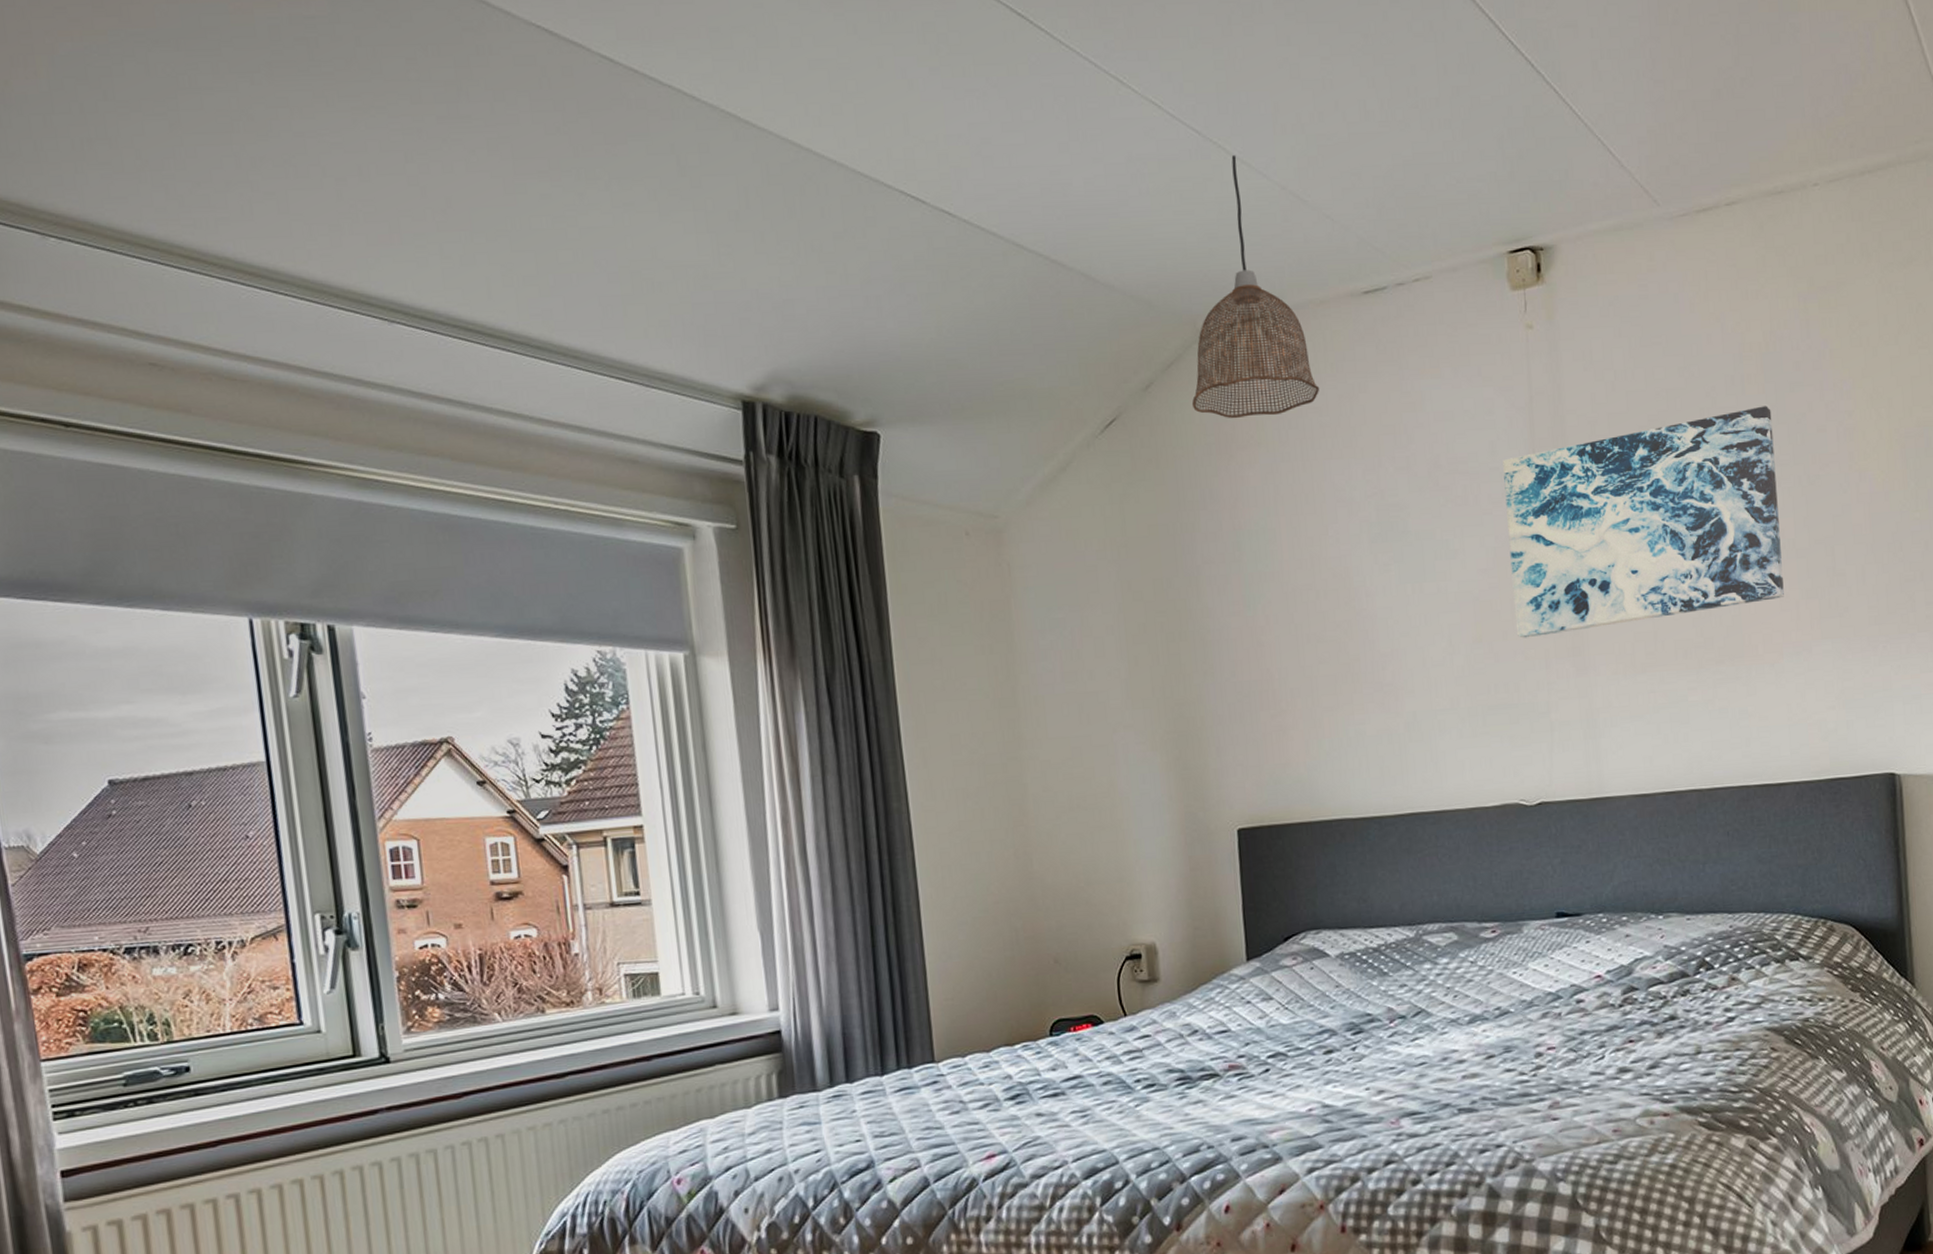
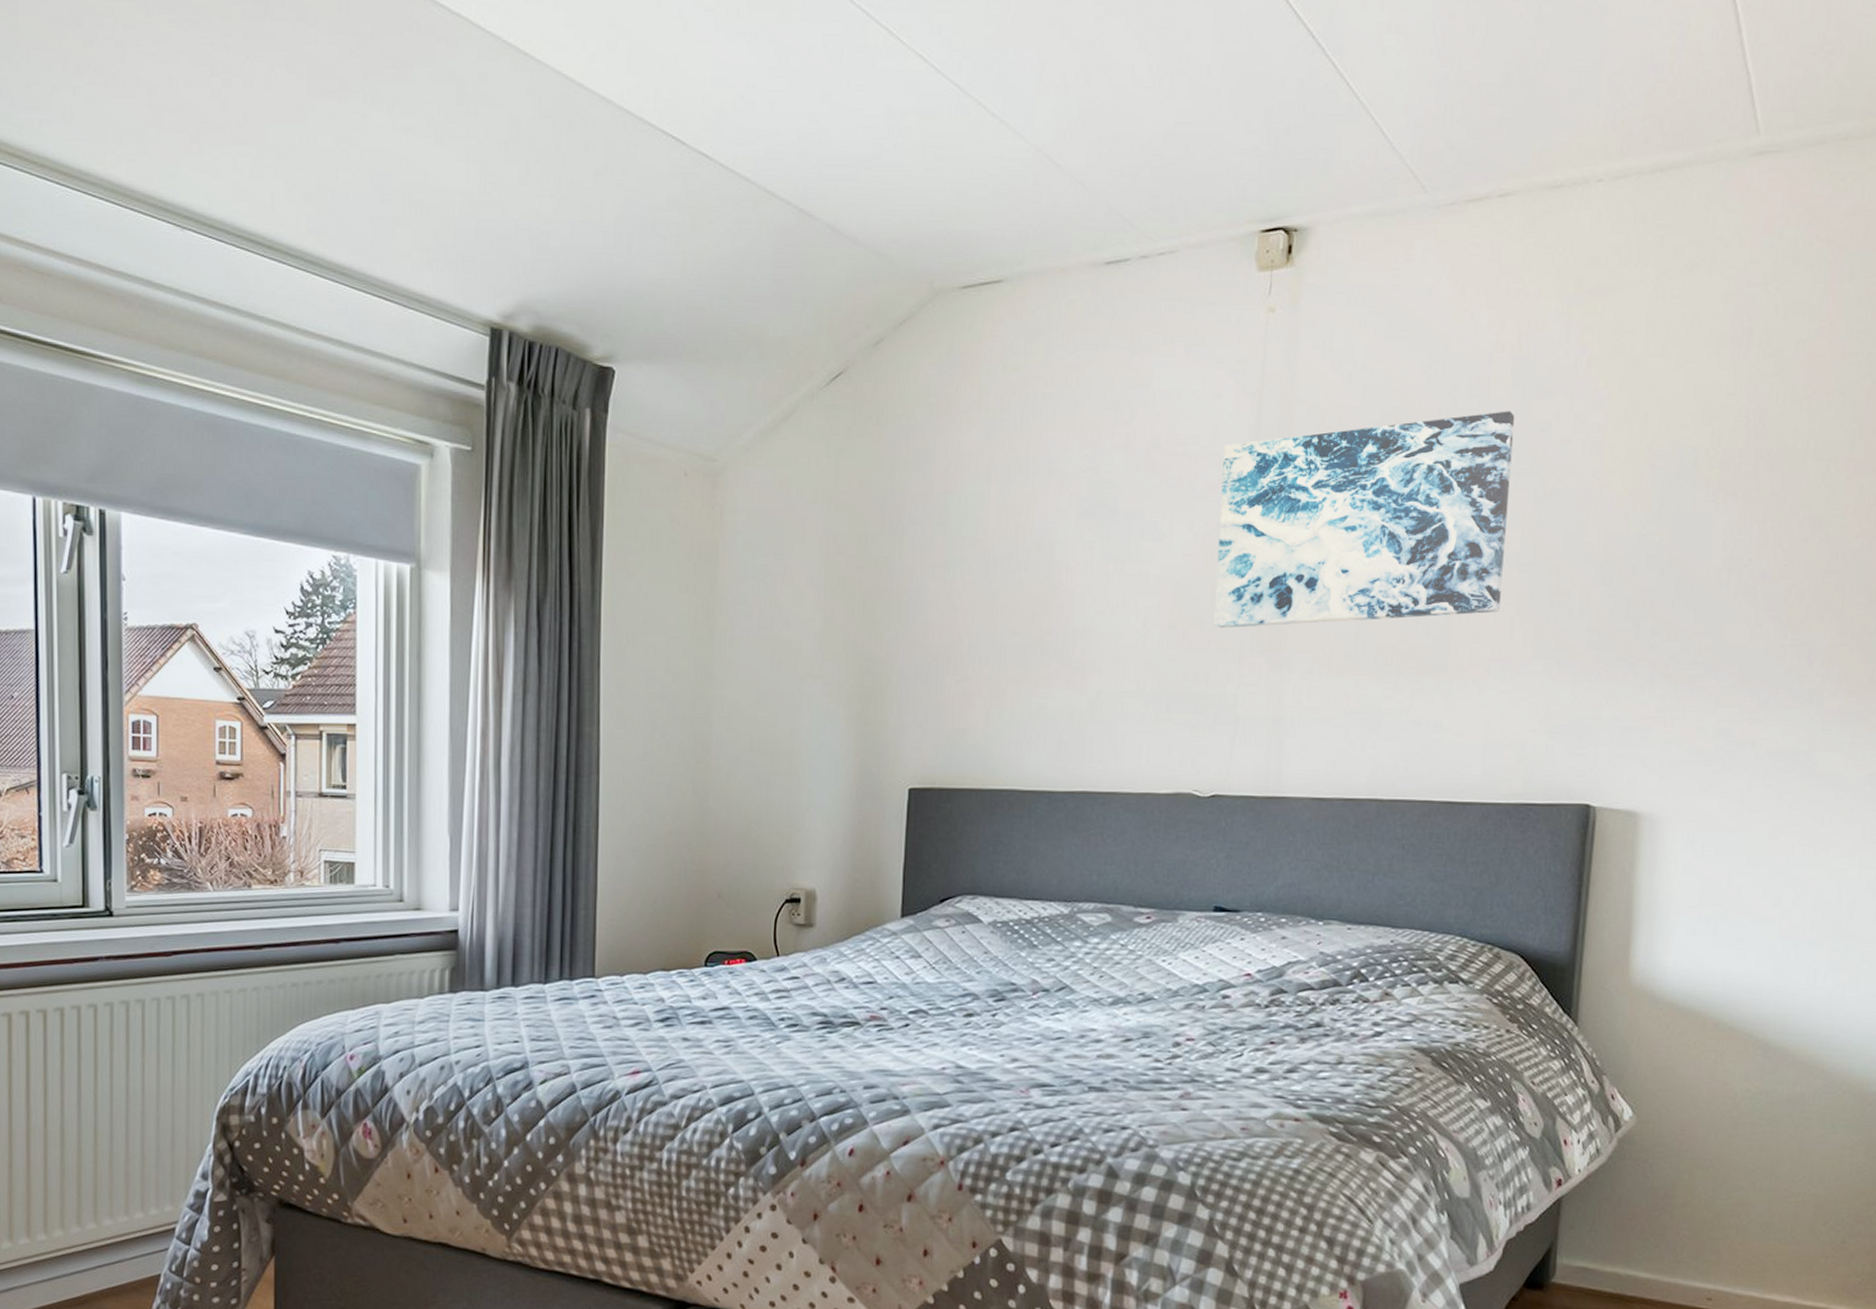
pendant lamp: present [1191,154,1319,419] -> none [918,113,1047,382]

